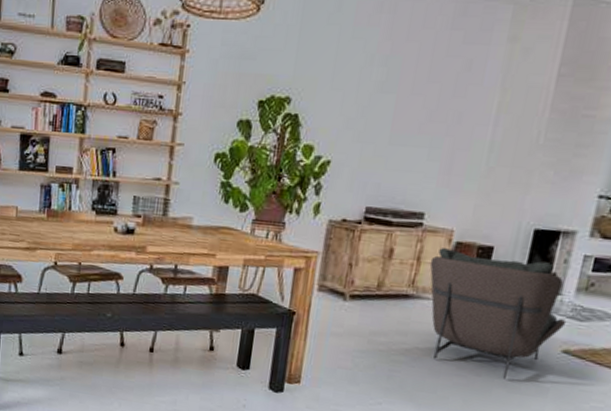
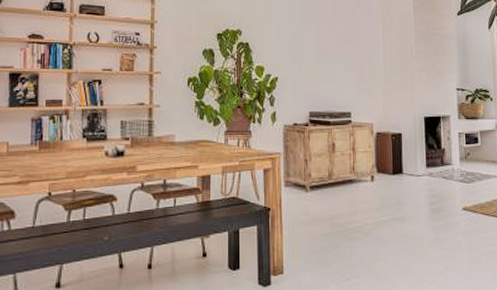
armless chair: present [429,248,567,379] -> none [362,138,460,239]

